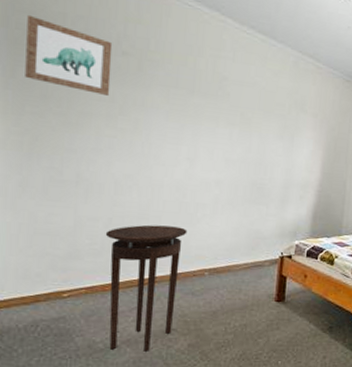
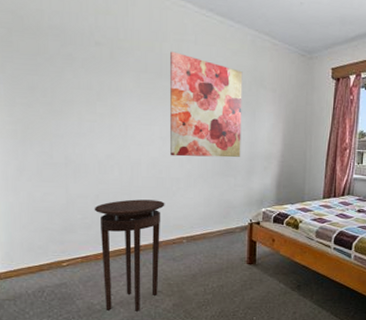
wall art: present [25,14,113,96] -> none [10,13,88,84]
wall art: none [197,67,283,184] -> present [170,51,243,158]

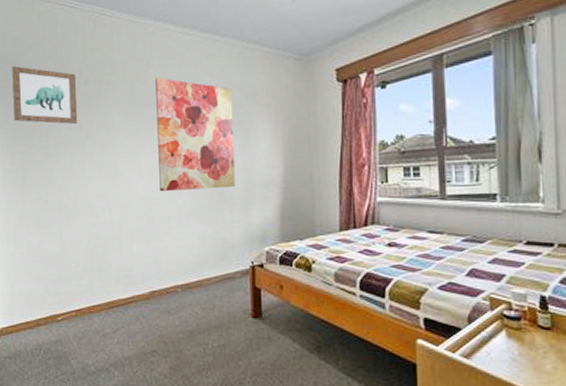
wall art: none [10,13,88,84] -> present [12,65,78,124]
stool: present [94,199,165,311] -> none [86,243,157,375]

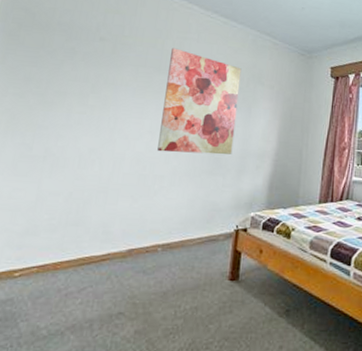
wall art: present [12,65,78,124] -> none [13,11,93,76]

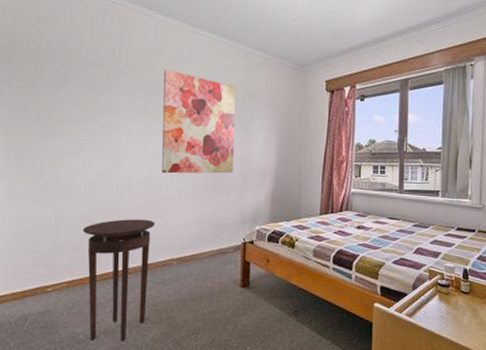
stool: none [52,198,144,340] -> present [82,219,155,341]

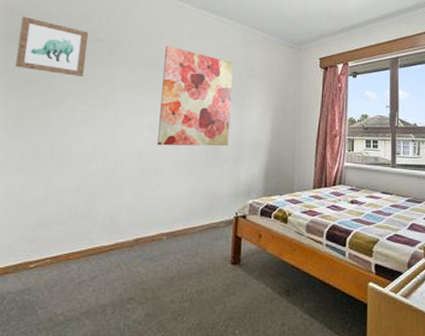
wall art: none [10,38,83,103] -> present [15,16,89,76]
stool: present [82,219,155,341] -> none [69,191,147,323]

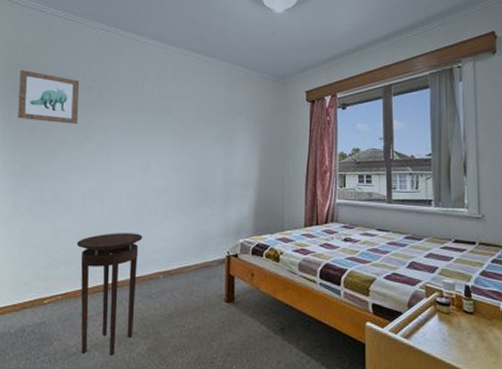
stool: none [69,191,147,323] -> present [76,233,143,355]
wall art: present [157,46,234,147] -> none [149,89,218,188]

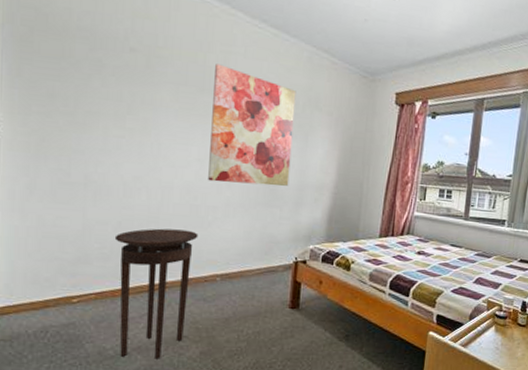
wall art: present [18,69,80,124] -> none [31,10,120,94]
wall art: none [149,89,218,188] -> present [208,63,297,186]

